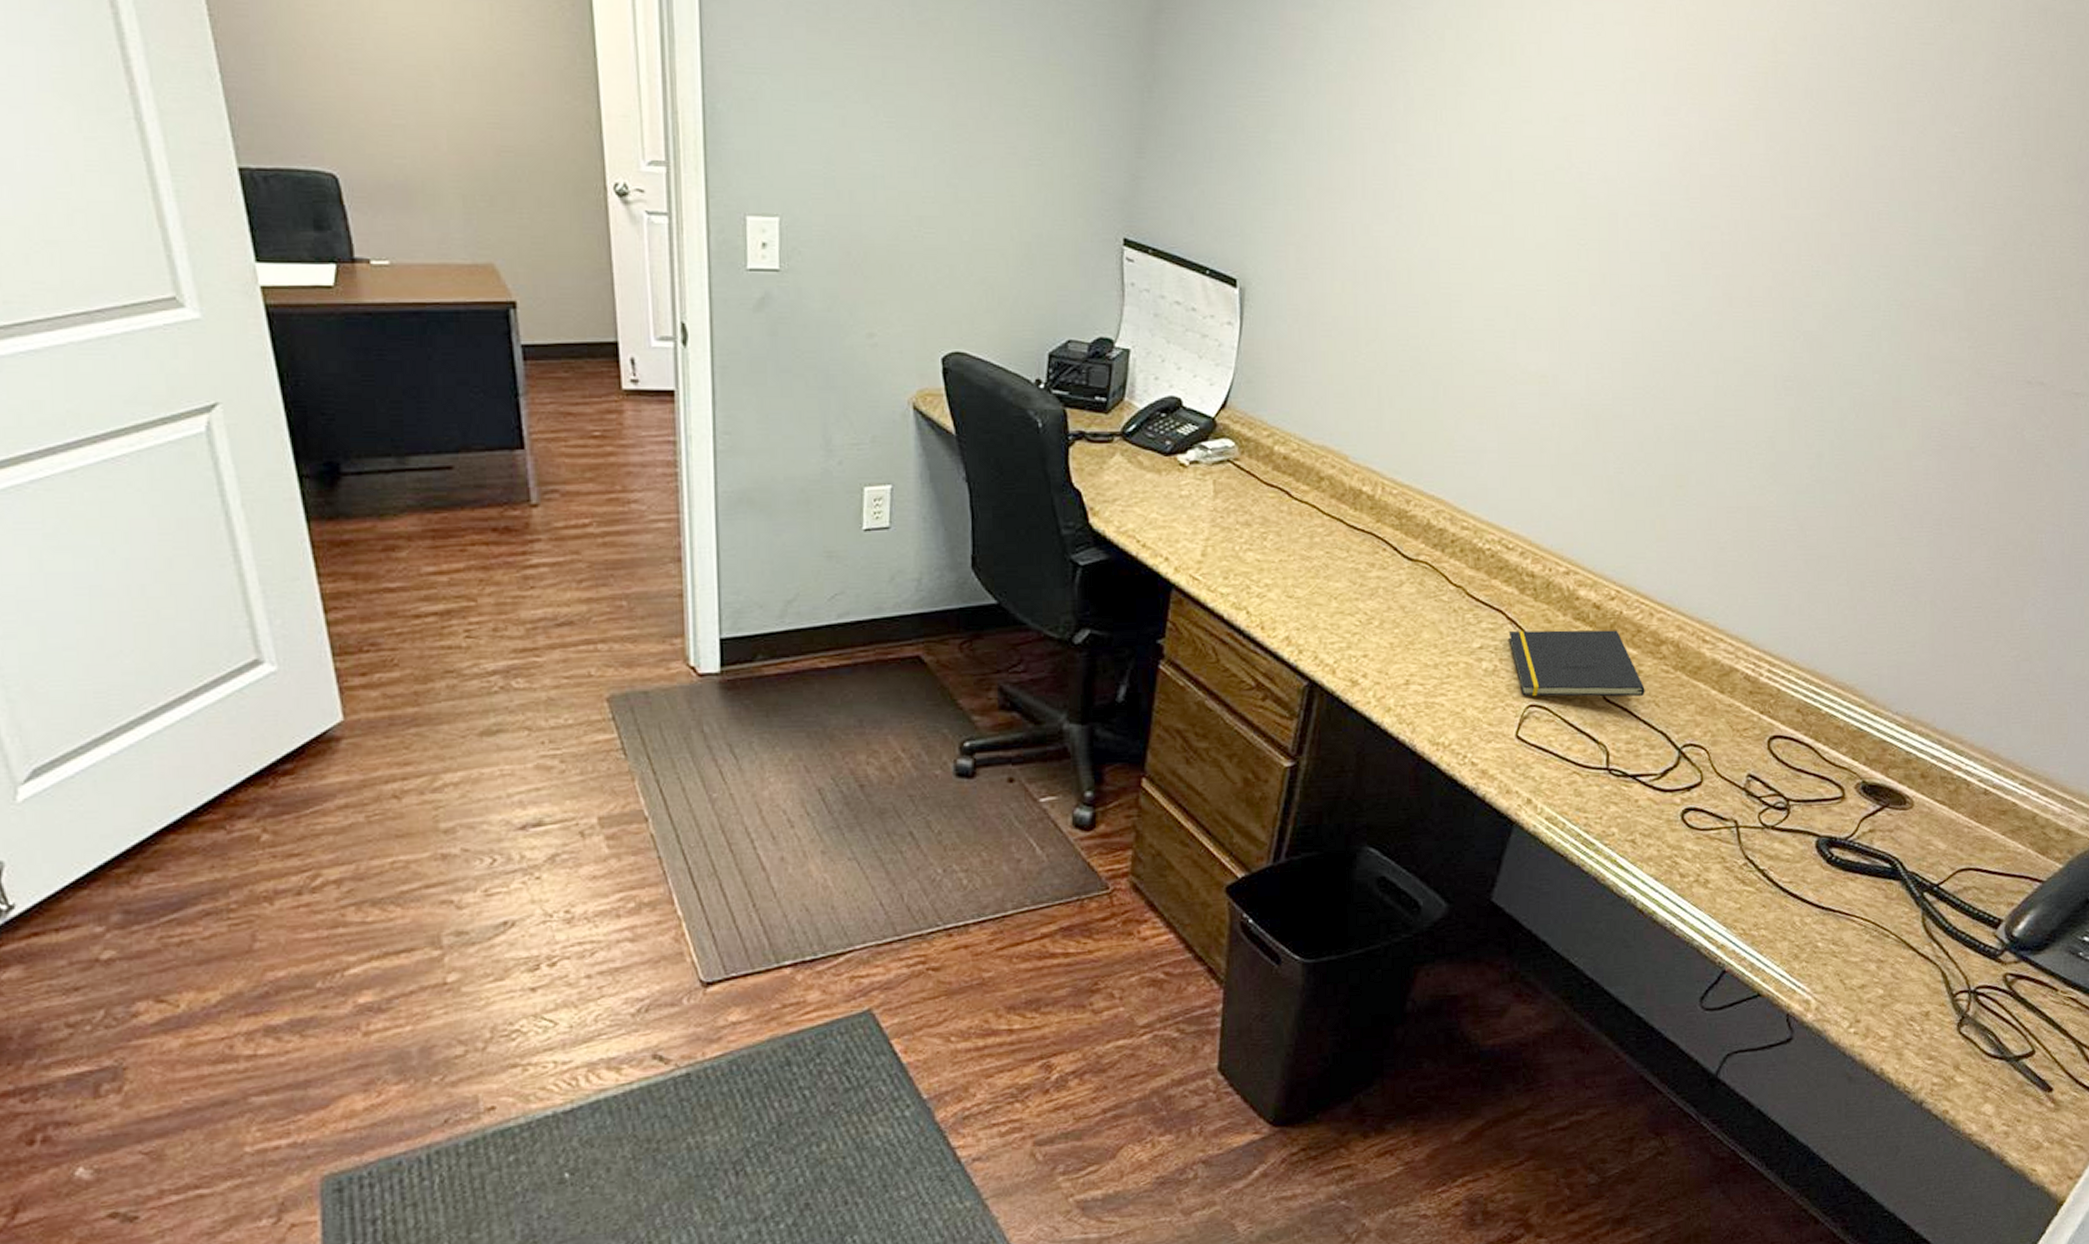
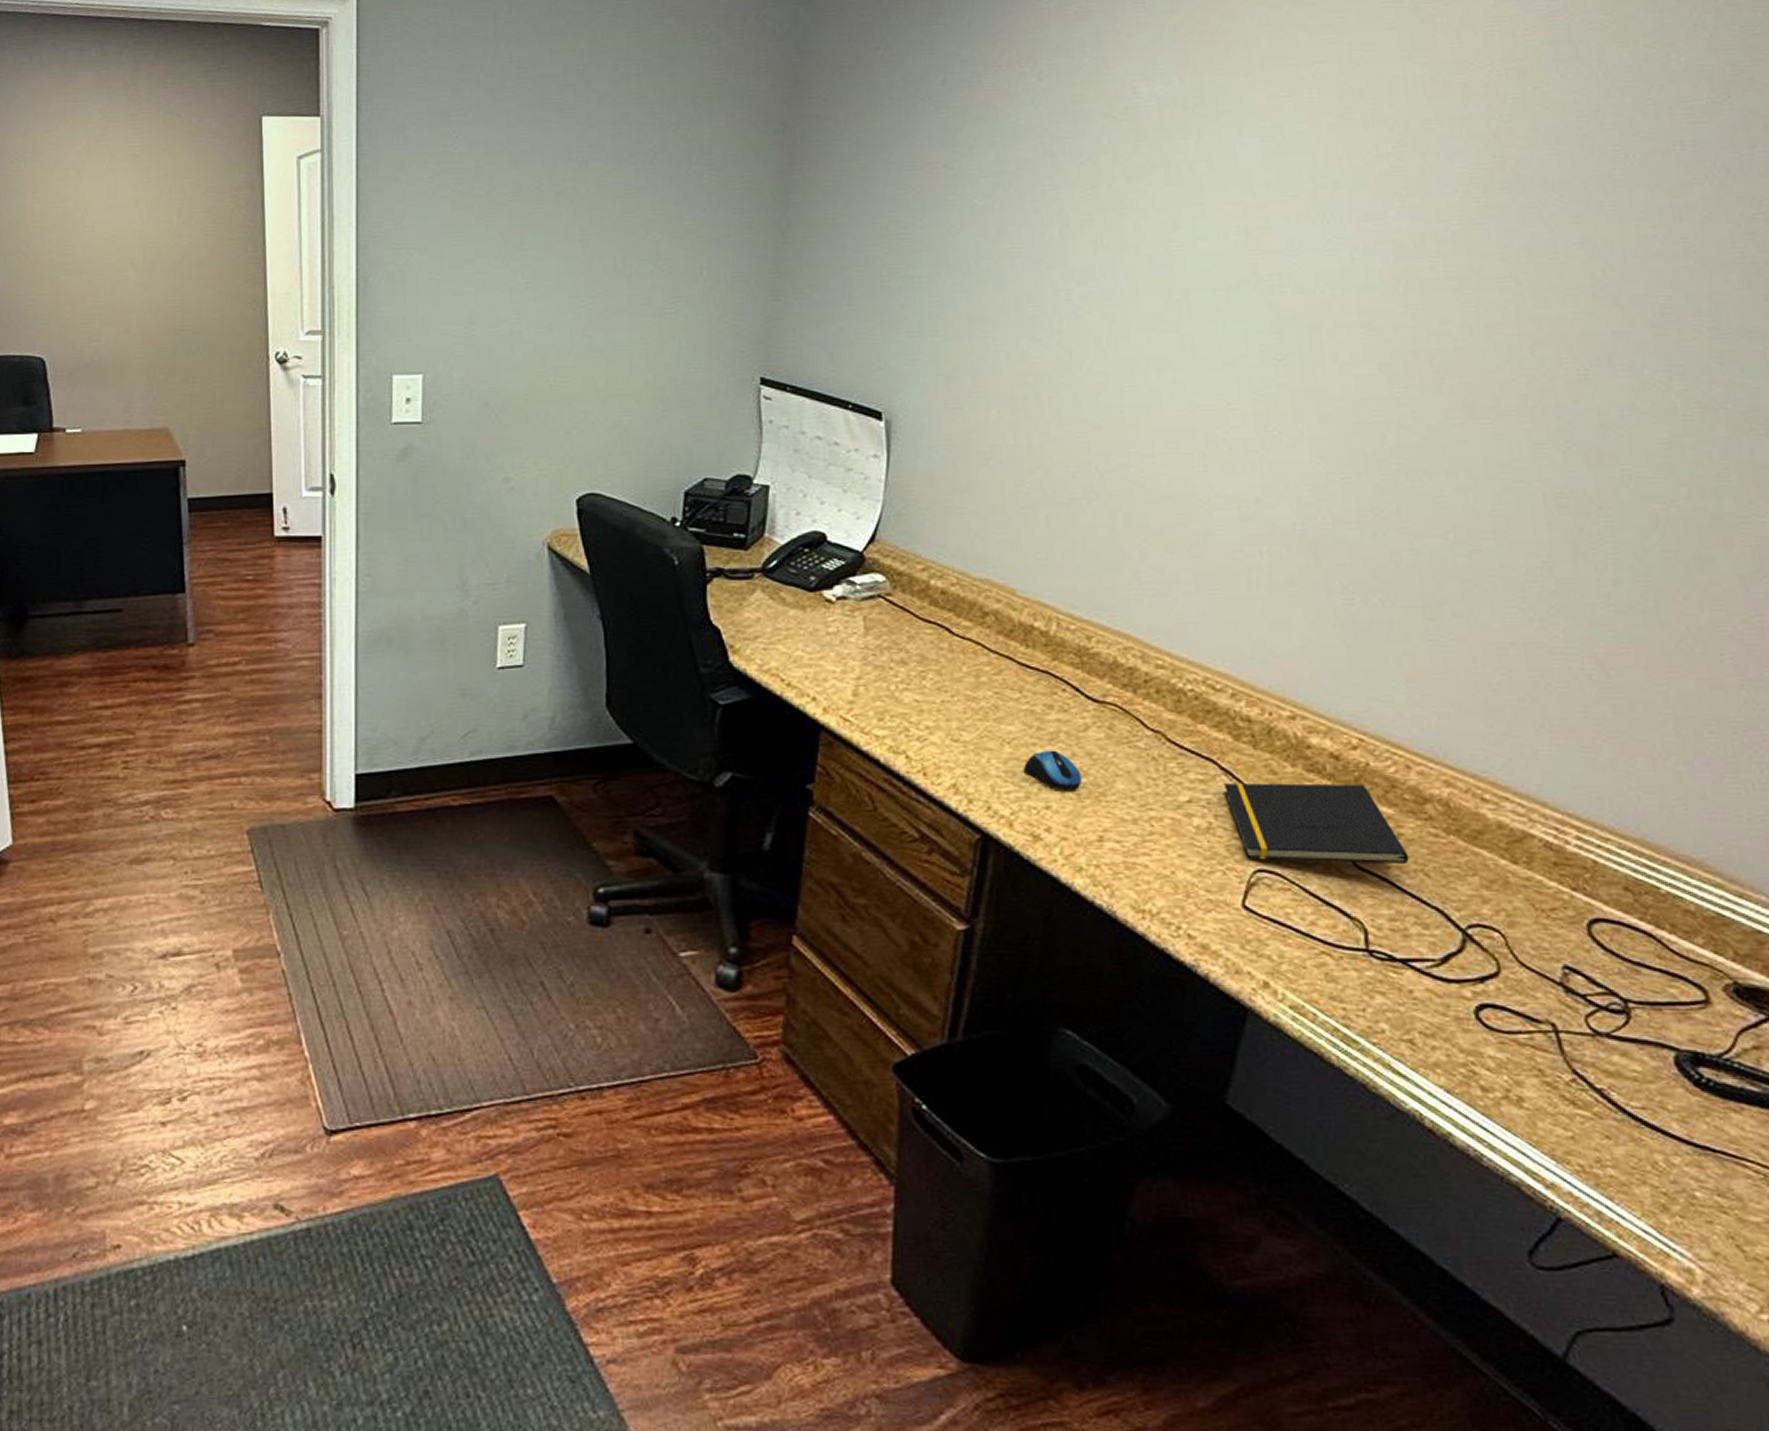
computer mouse: none [1348,604,1394,640] -> present [1024,750,1082,790]

